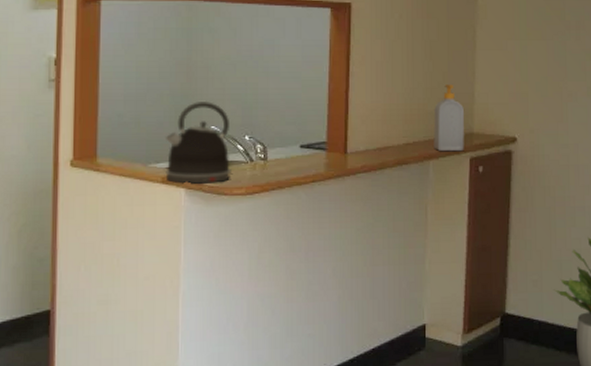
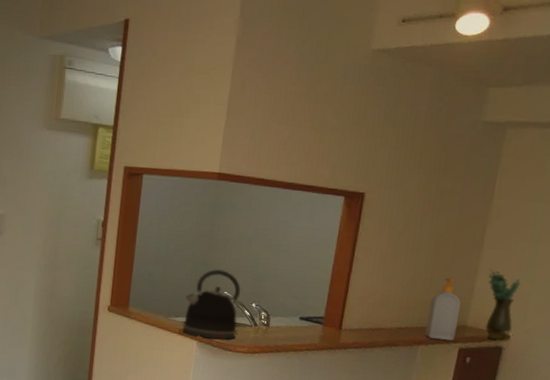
vase: none [486,71,517,145] -> present [485,270,520,341]

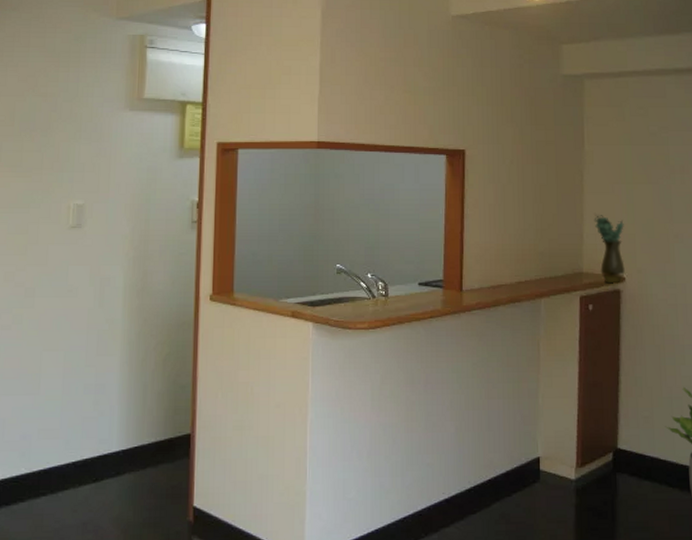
kettle: present [182,269,240,340] -> none [294,240,355,319]
soap bottle: present [424,278,461,342] -> none [544,226,574,290]

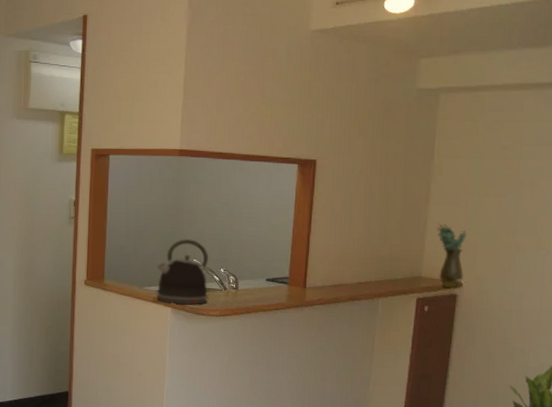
kettle: none [294,240,355,319] -> present [156,238,209,306]

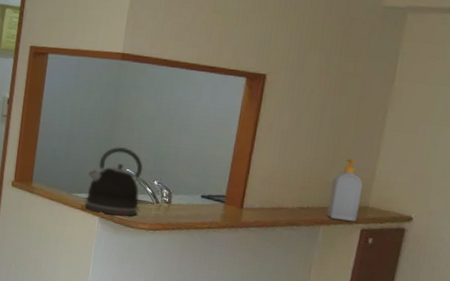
soap bottle: none [383,233,415,292] -> present [326,159,363,222]
vase: present [437,223,467,289] -> none [387,151,423,223]

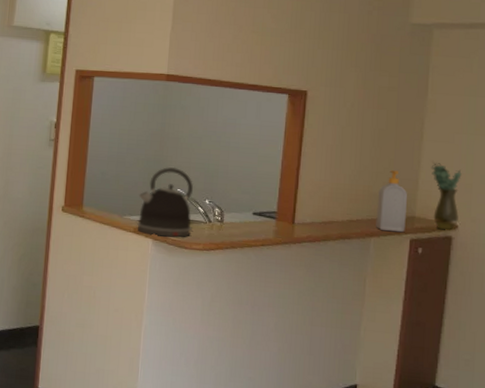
vase: none [387,151,423,223] -> present [431,161,462,231]

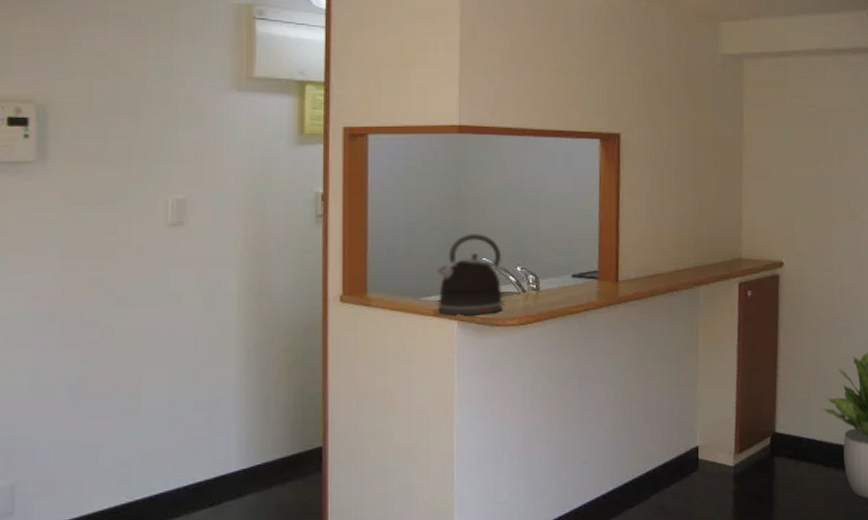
soap bottle: present [376,170,408,233] -> none [702,212,733,278]
vase: present [431,161,462,231] -> none [753,198,784,269]

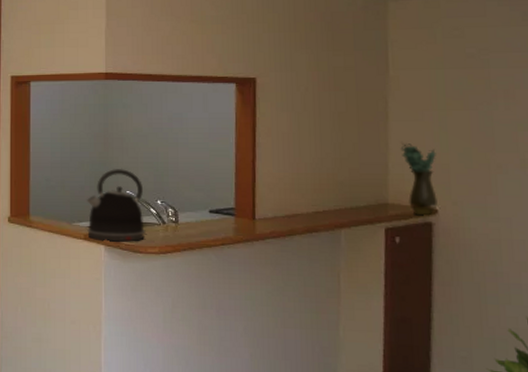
vase: none [753,198,784,269] -> present [400,142,438,216]

